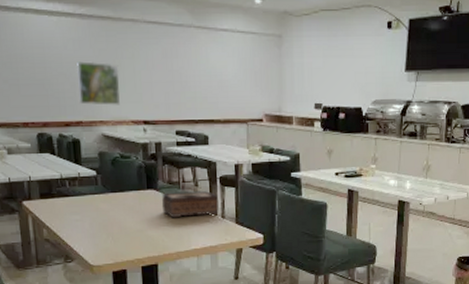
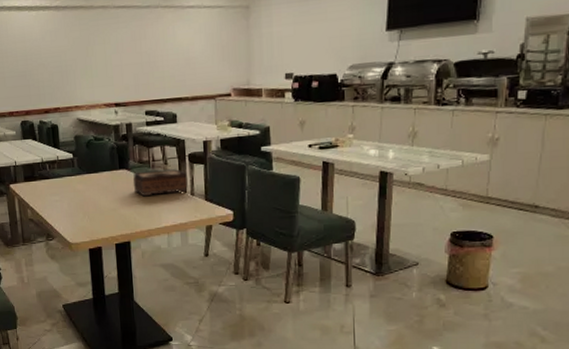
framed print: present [76,61,120,105] -> none [53,50,93,92]

